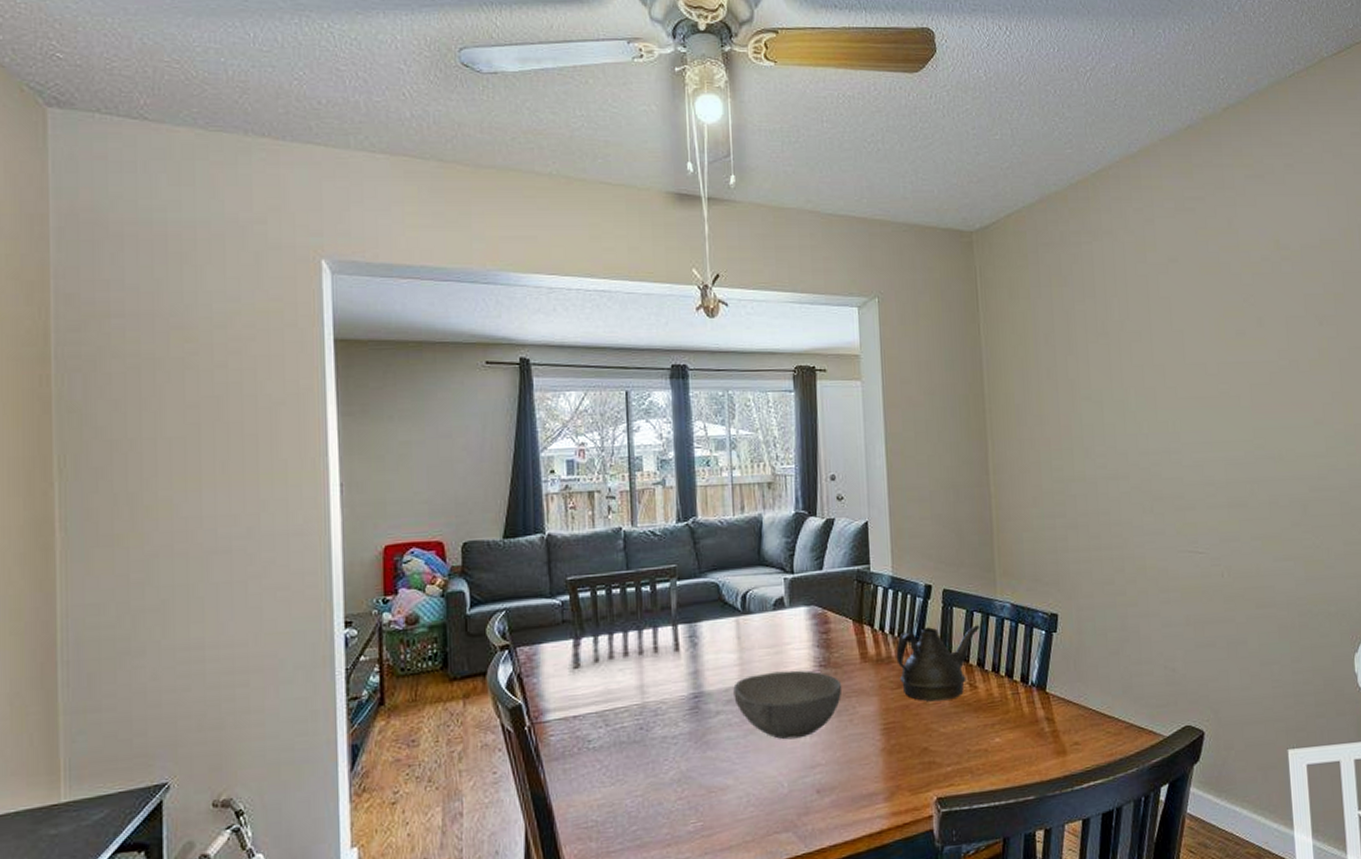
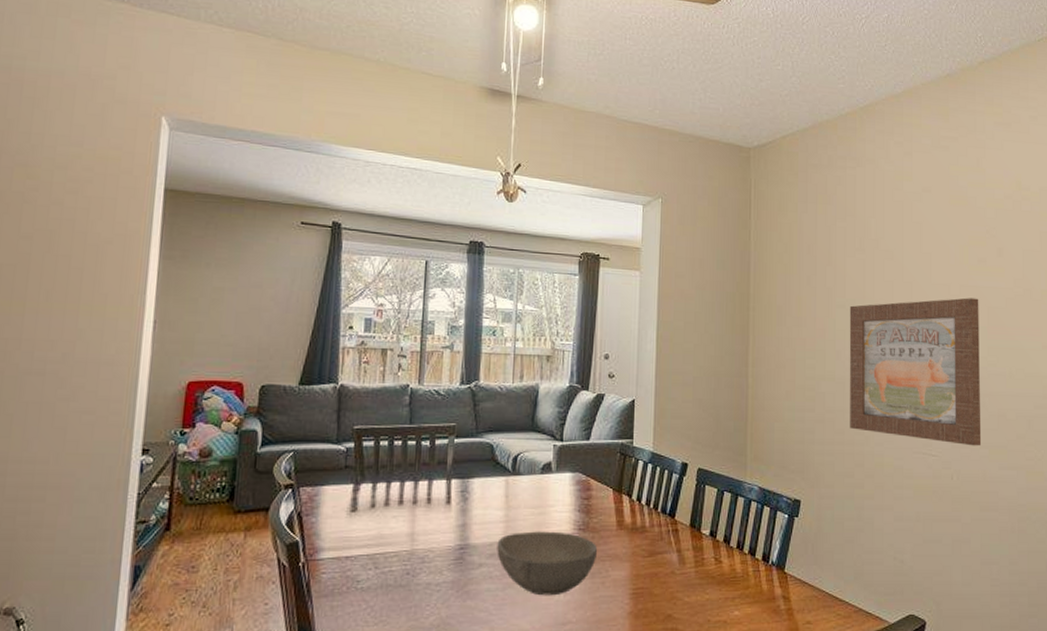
teapot: present [896,625,980,702] -> none [650,502,729,572]
wall art: none [1096,376,1253,539] -> present [849,298,982,446]

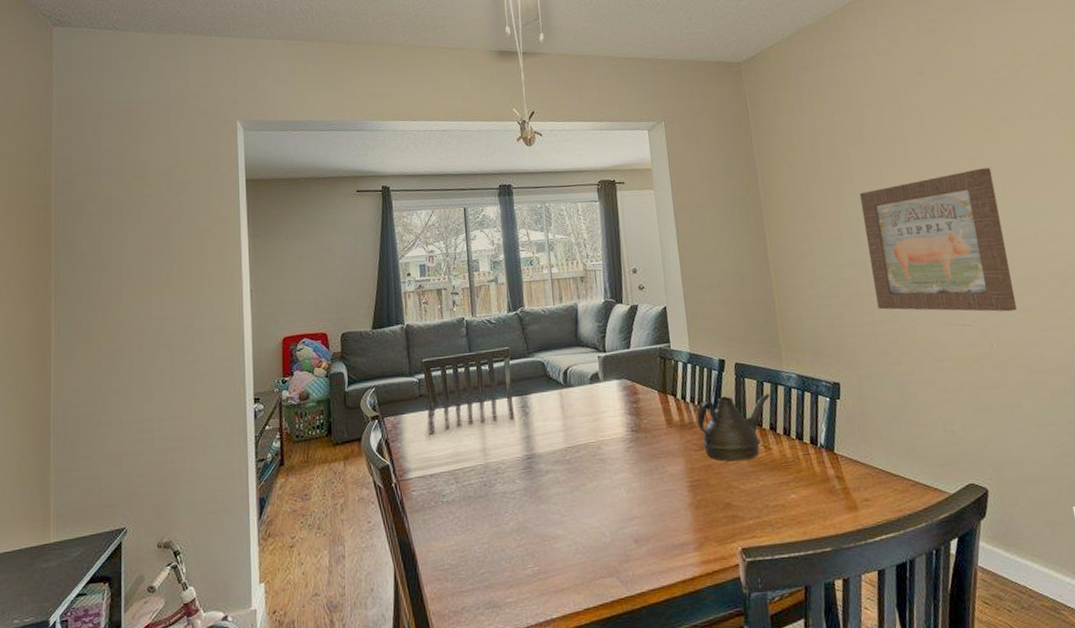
bowl: present [497,531,598,596] -> none [560,435,653,495]
teapot: none [650,502,729,572] -> present [697,393,770,462]

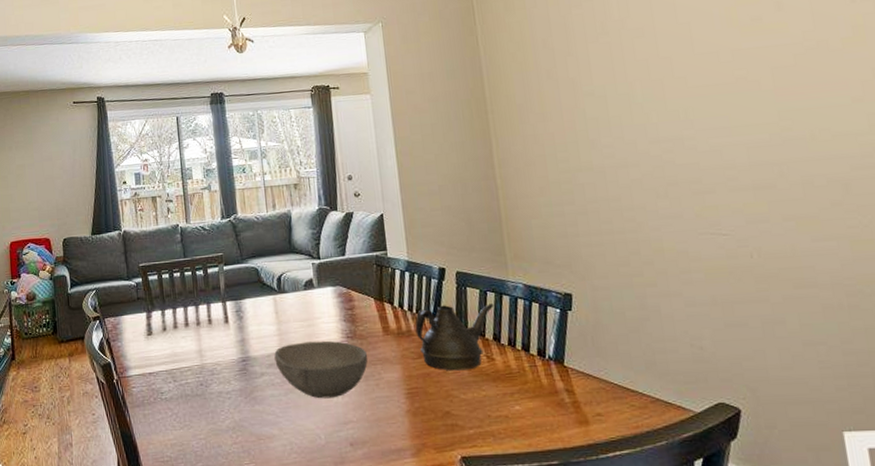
bowl: none [560,435,653,495] -> present [274,340,368,399]
wall art: present [859,168,1018,312] -> none [599,60,785,220]

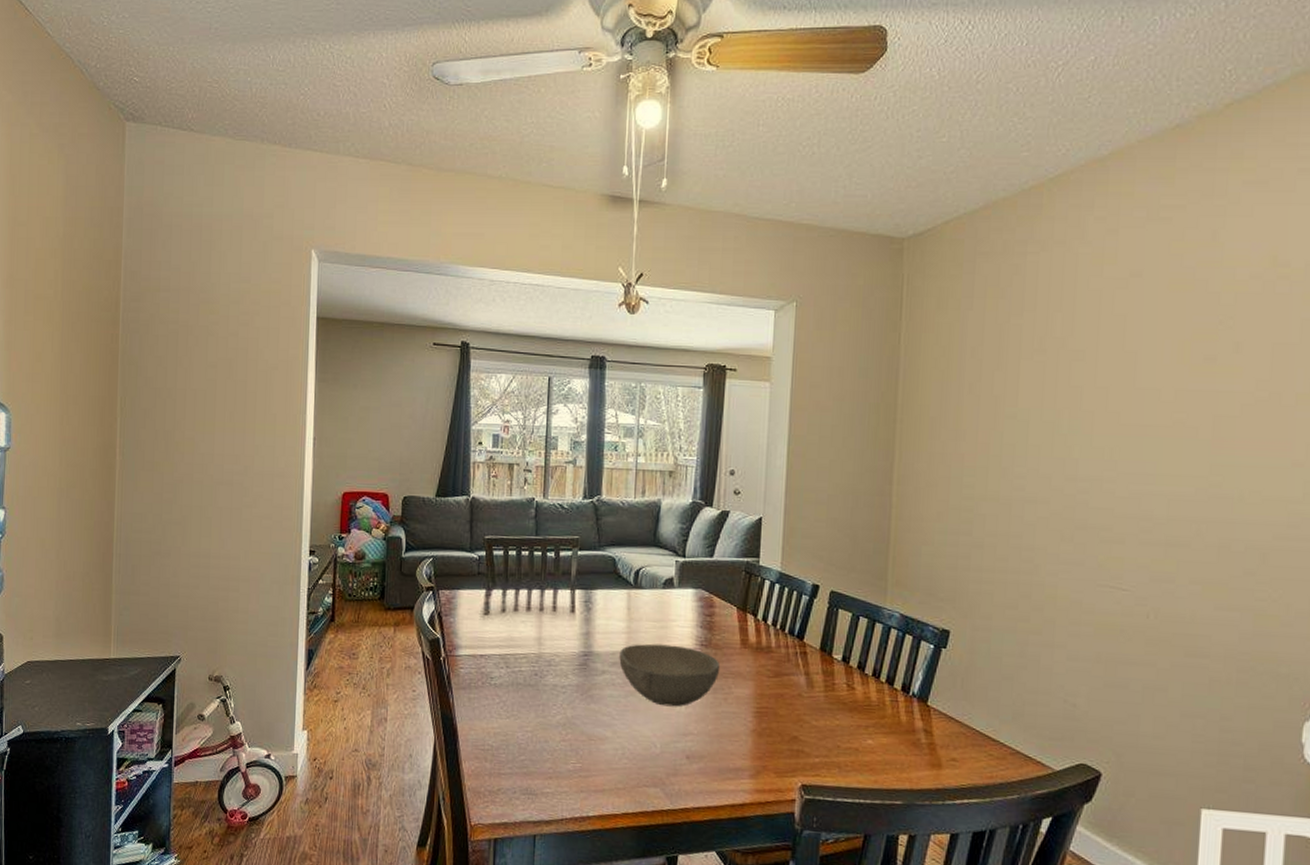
teapot: present [415,303,494,371] -> none [776,624,865,696]

